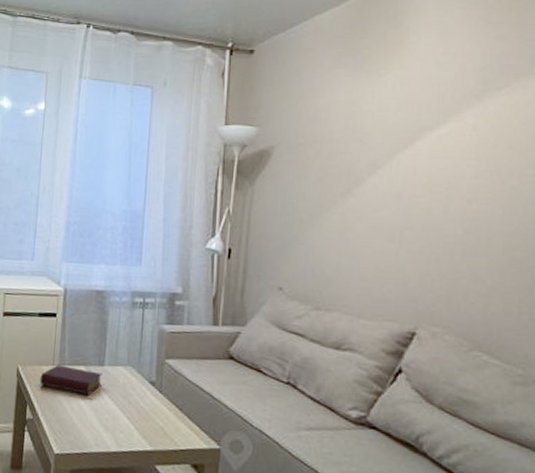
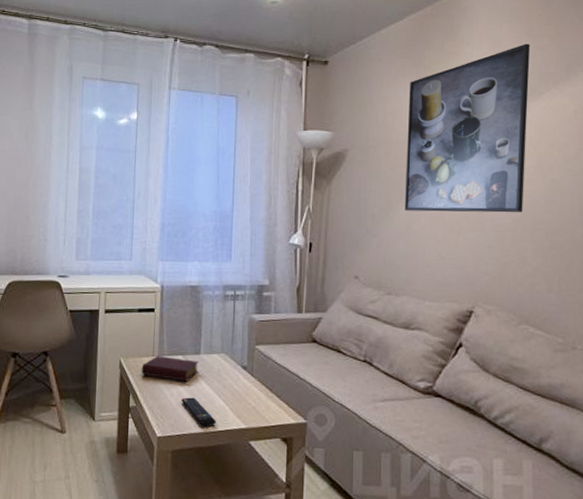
remote control: none [82,412,120,446] -> present [181,397,216,426]
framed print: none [337,32,488,223] -> present [404,43,531,213]

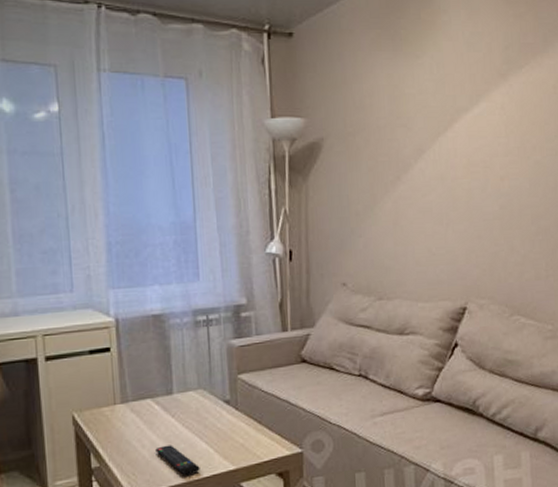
book: present [141,355,199,382] -> none [101,402,173,429]
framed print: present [404,43,531,213] -> none [386,11,509,205]

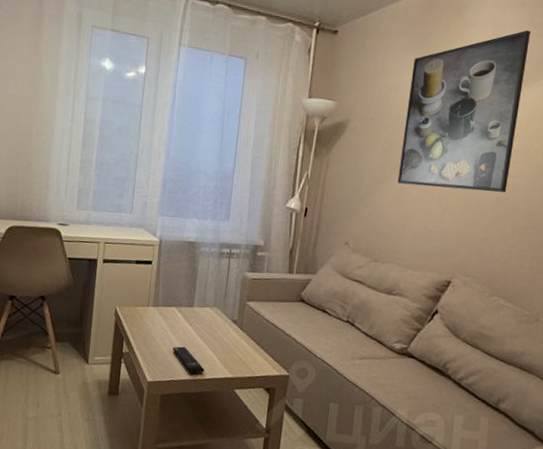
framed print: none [386,11,509,205] -> present [397,30,531,192]

